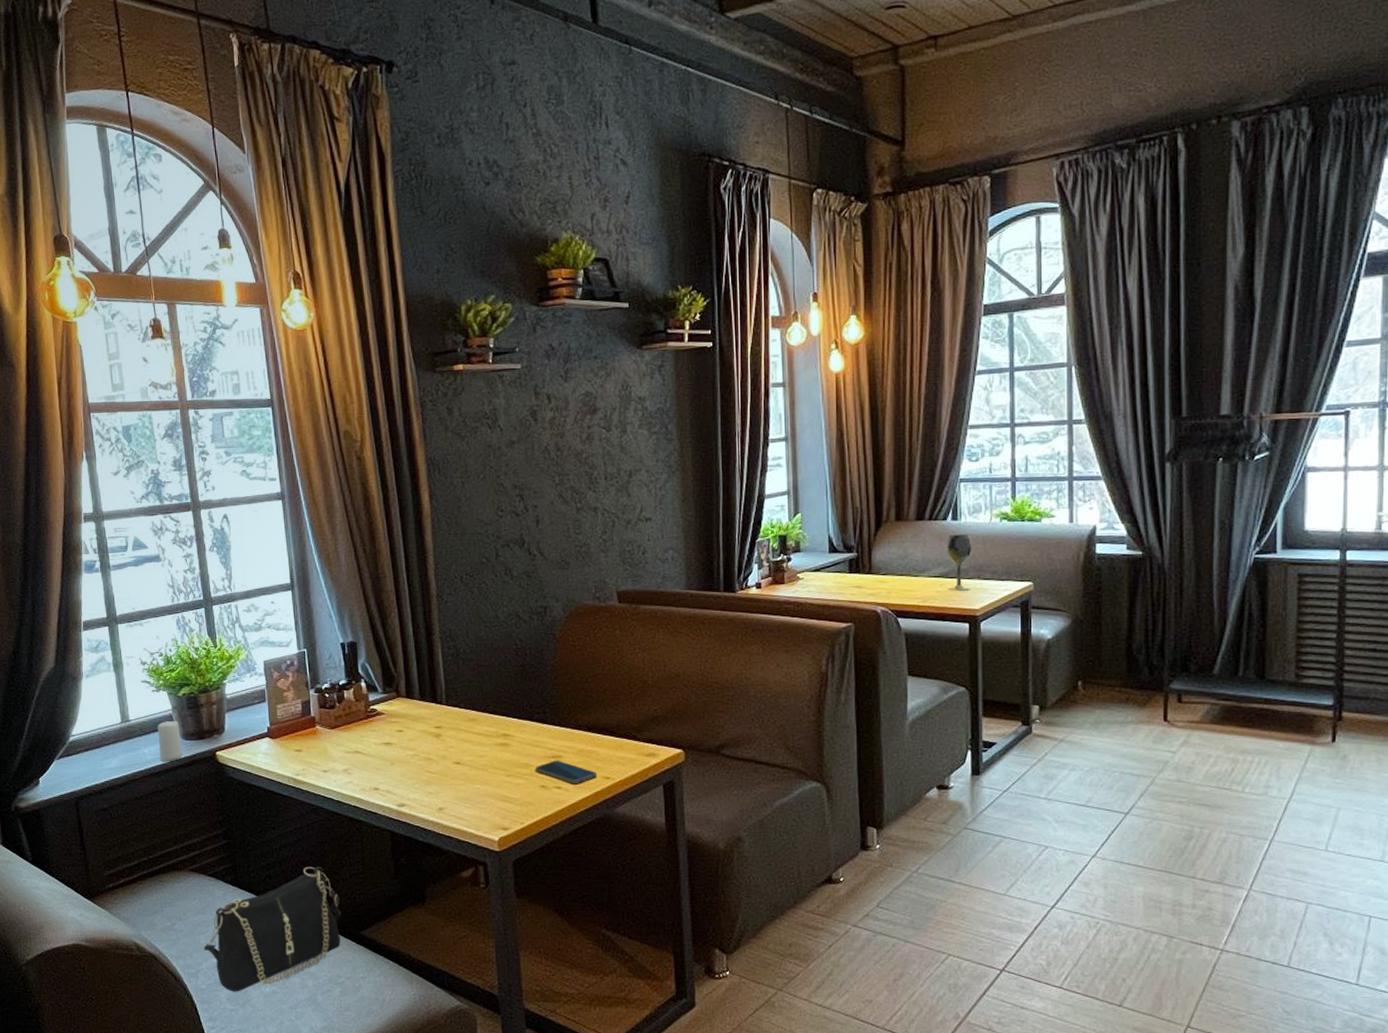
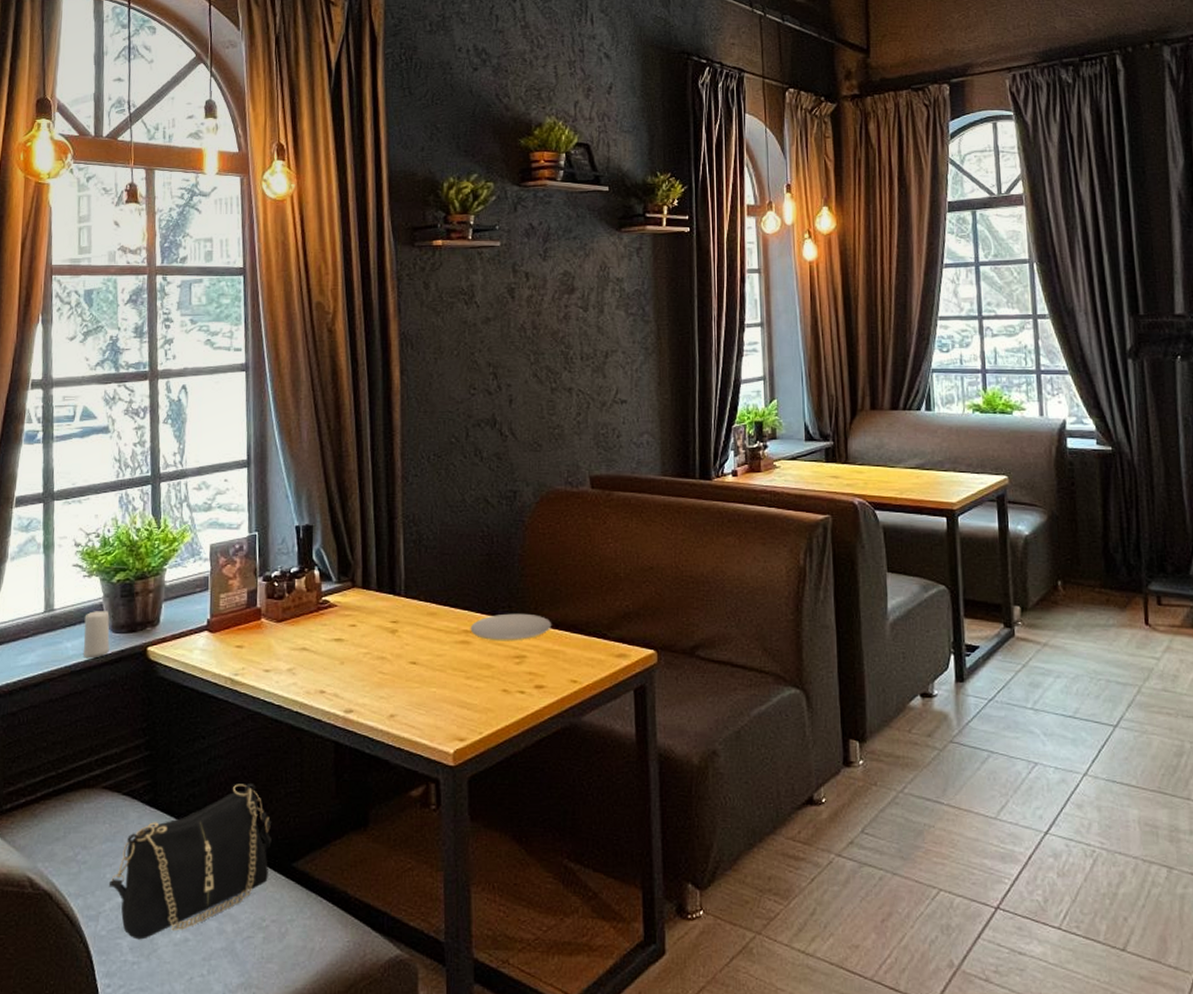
plate: none [508,718,585,743] -> present [470,613,552,641]
smartphone: present [535,760,598,785] -> none [497,660,564,689]
wine glass: present [947,535,972,591] -> none [922,426,947,483]

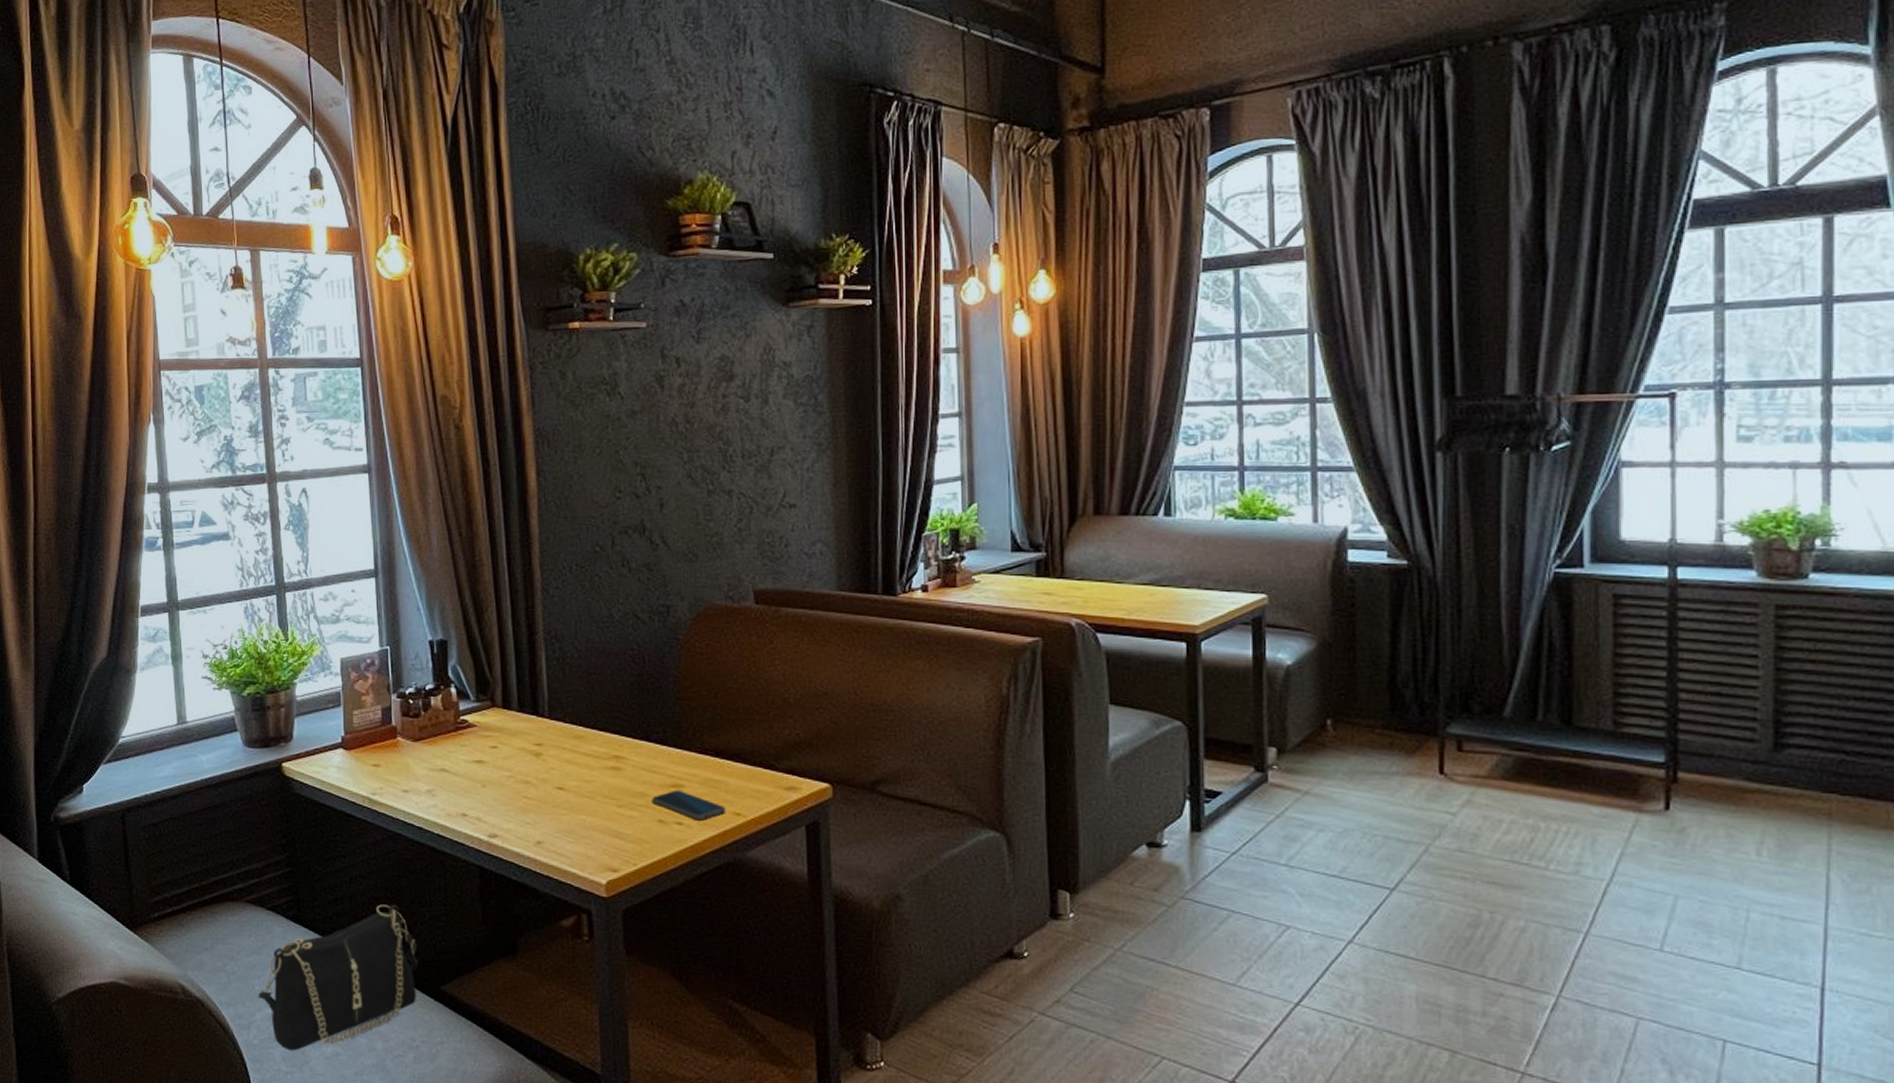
candle: present [83,611,110,659] -> none [217,724,244,773]
plate: present [470,613,552,641] -> none [621,739,712,769]
smartphone: none [497,660,564,689] -> present [651,789,726,821]

